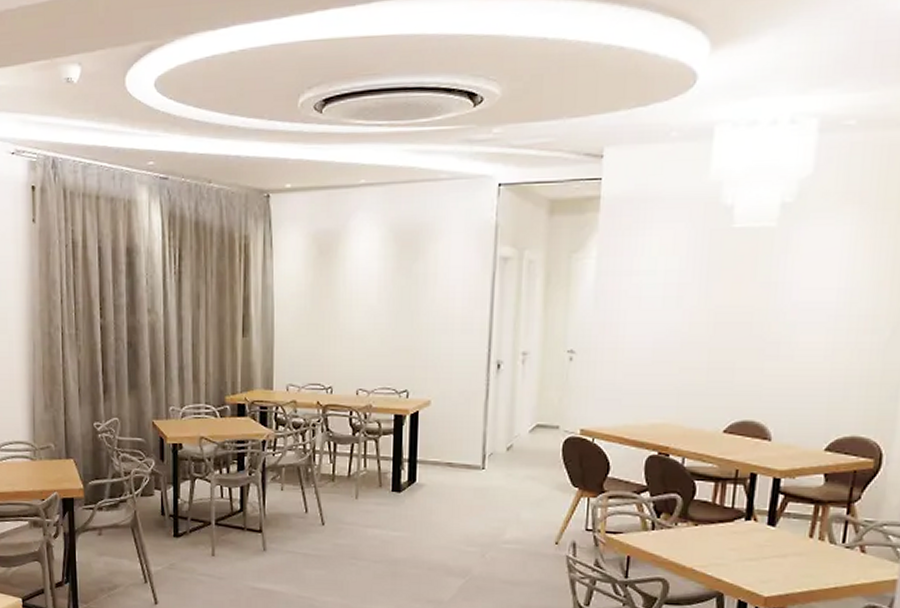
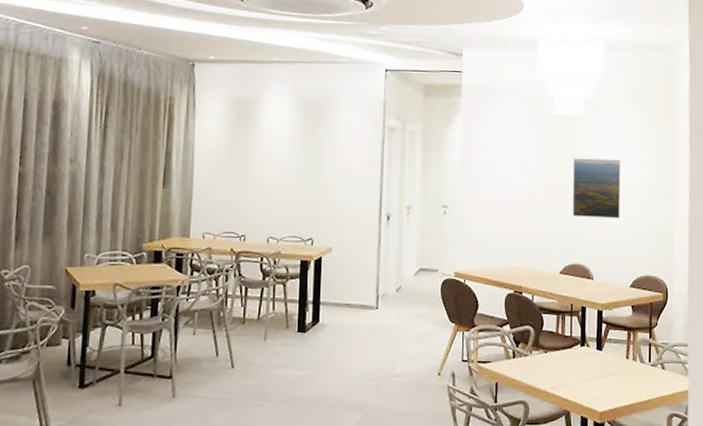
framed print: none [748,284,828,363] -> present [572,158,621,219]

